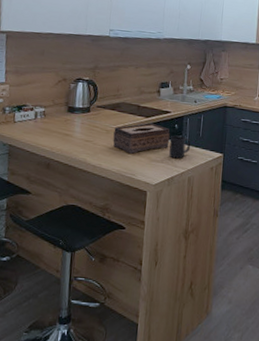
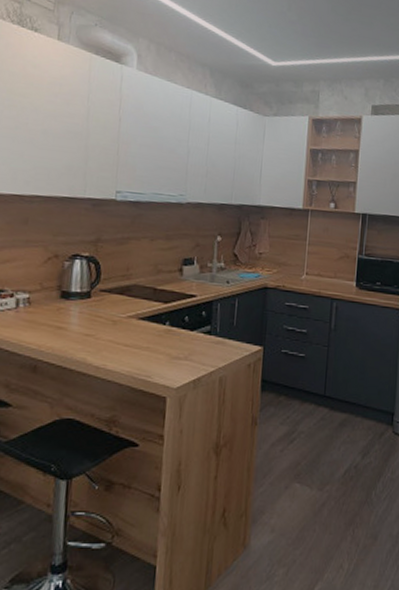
tissue box: present [113,123,170,154] -> none [121,310,196,350]
mug: present [169,135,191,159] -> none [194,325,223,355]

